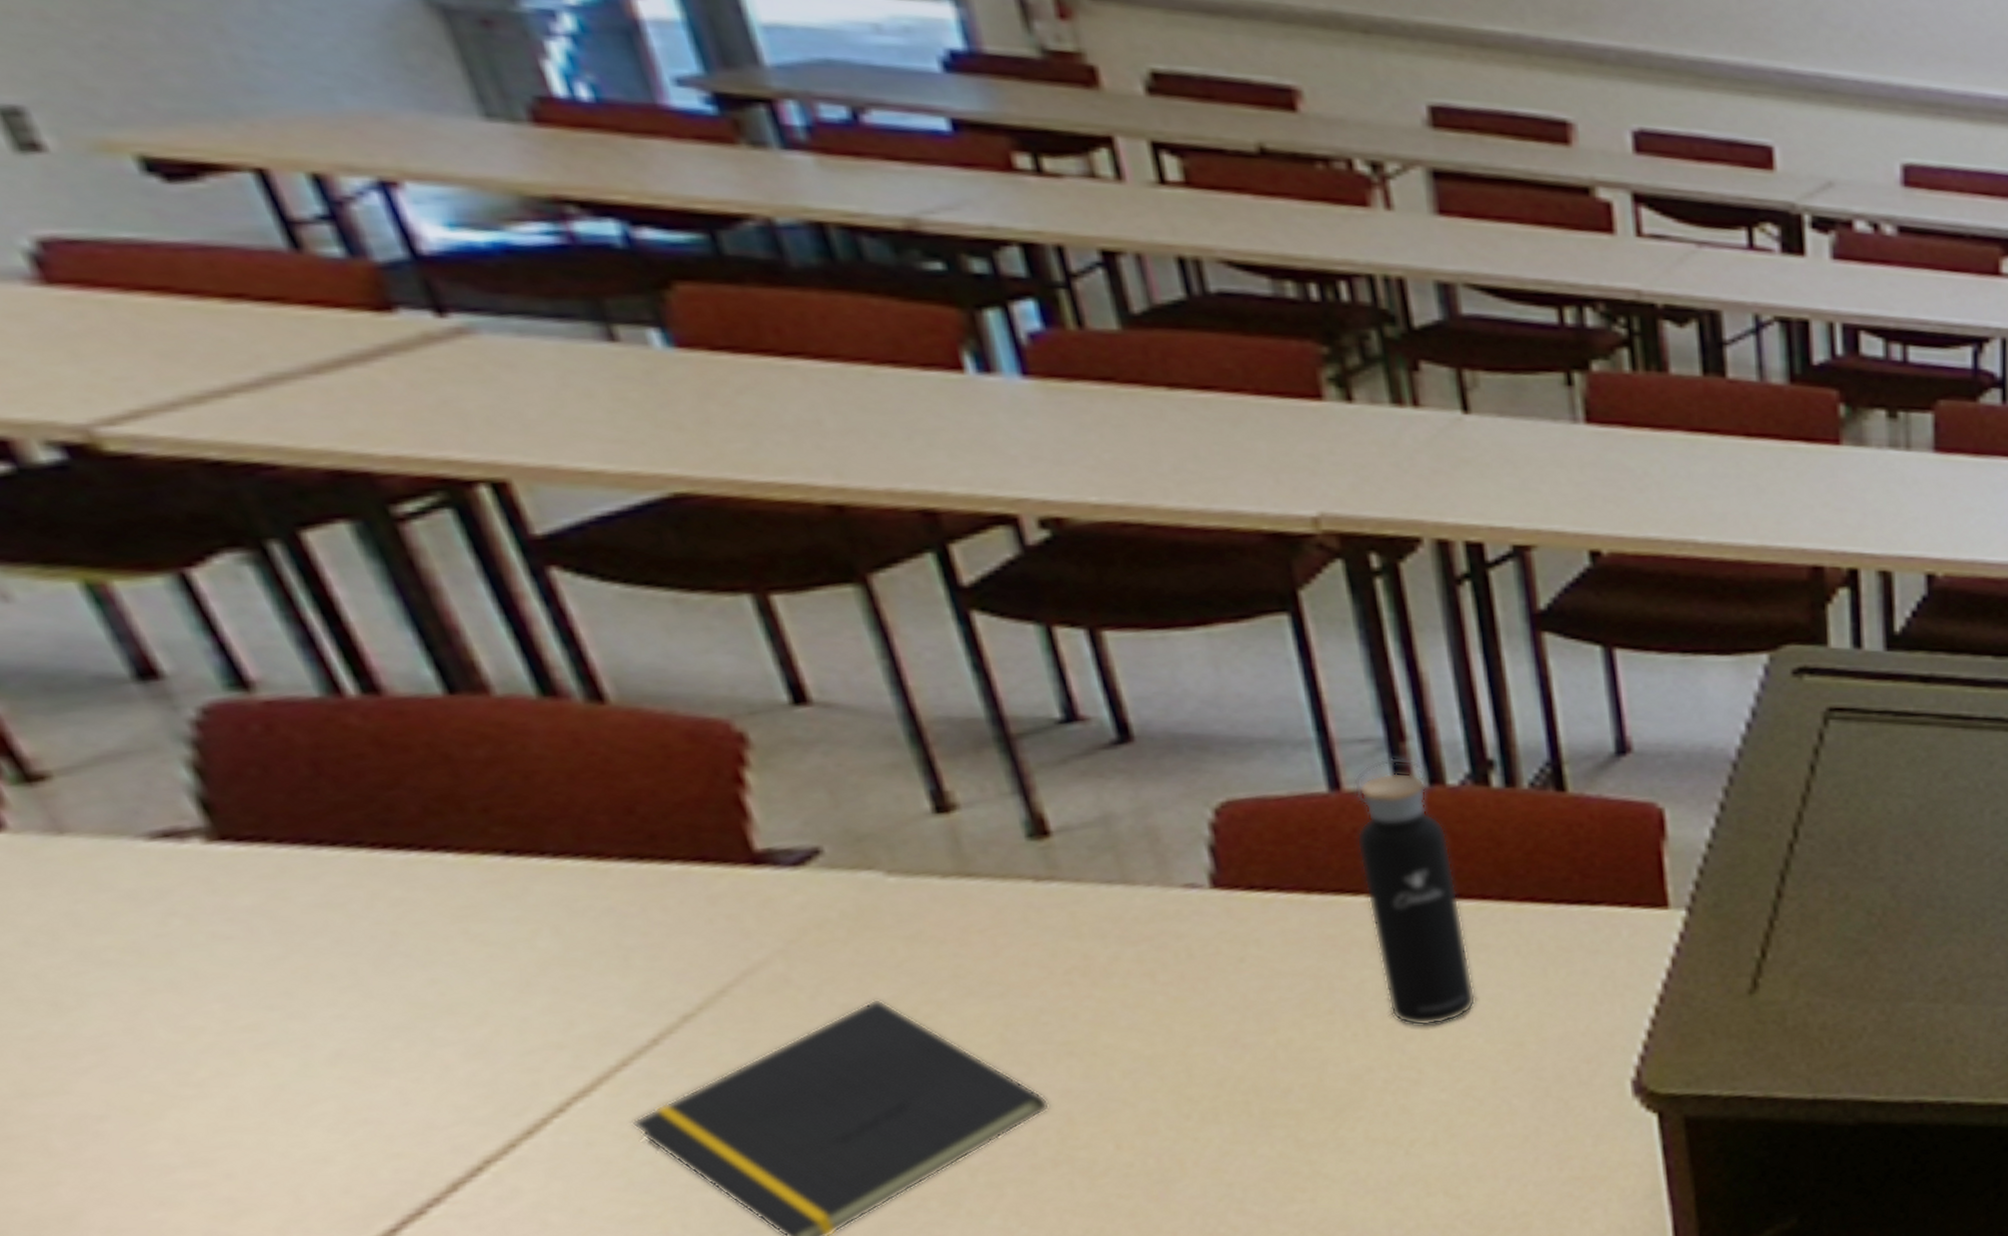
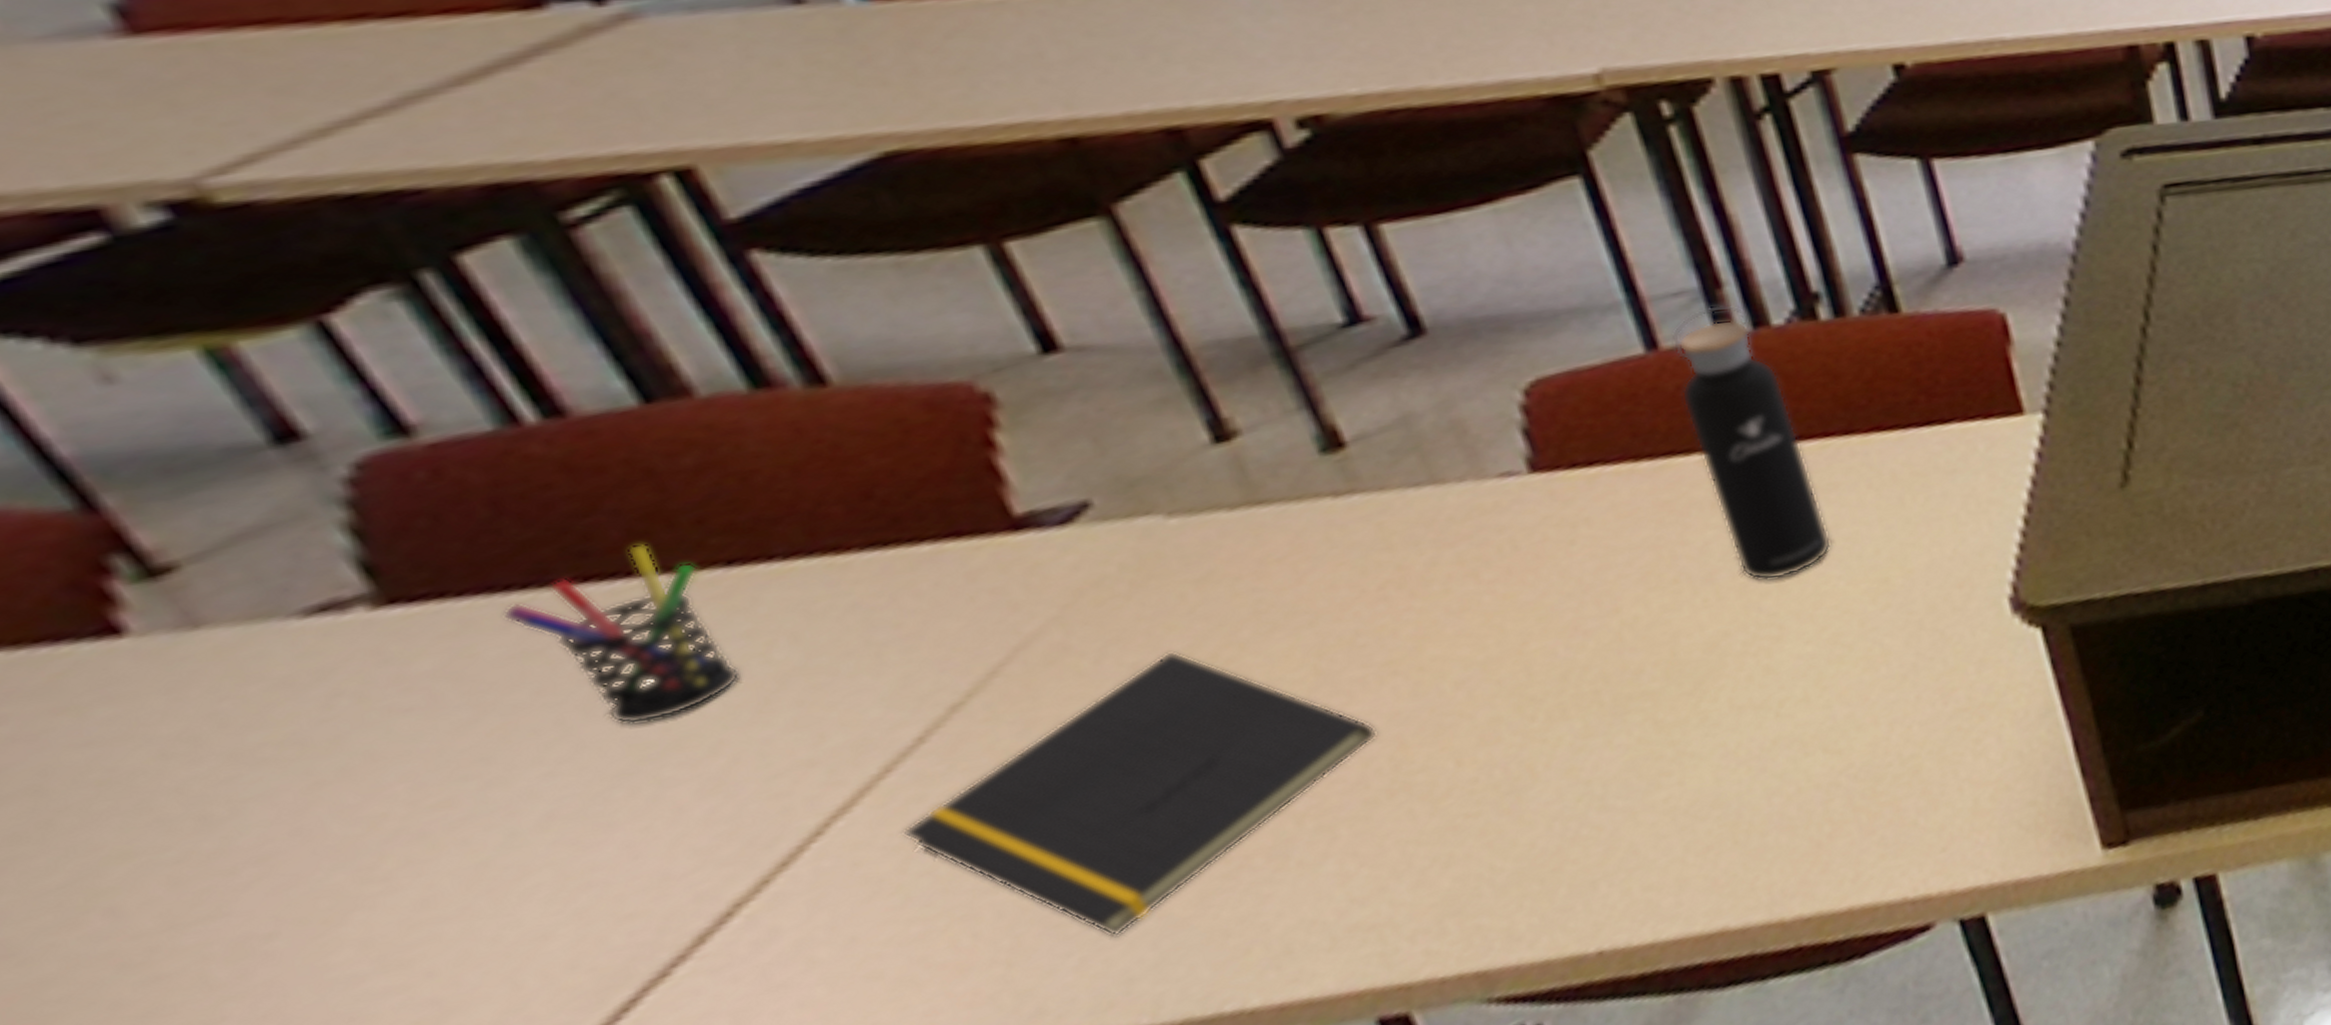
pen holder: none [313,821,508,985] -> present [502,543,741,725]

